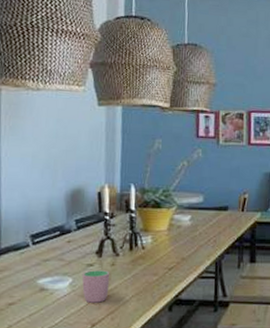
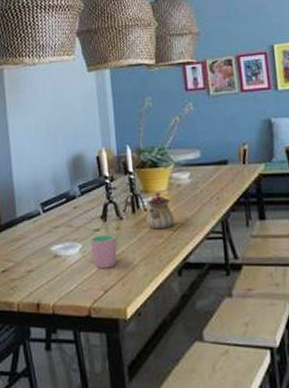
teapot: none [143,232,172,267] -> present [146,192,175,230]

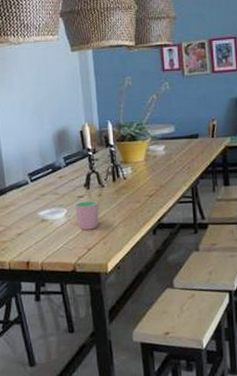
teapot: present [146,192,175,230] -> none [125,163,151,196]

